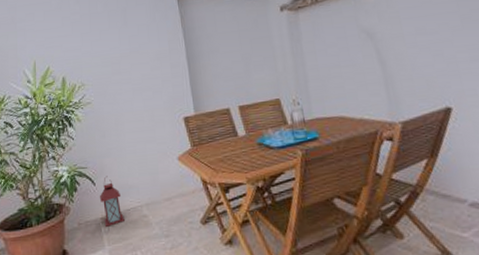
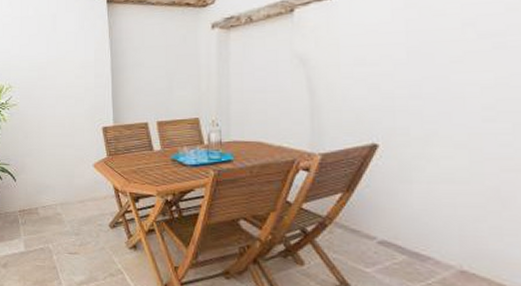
lantern: present [100,176,125,227] -> none [19,174,40,219]

